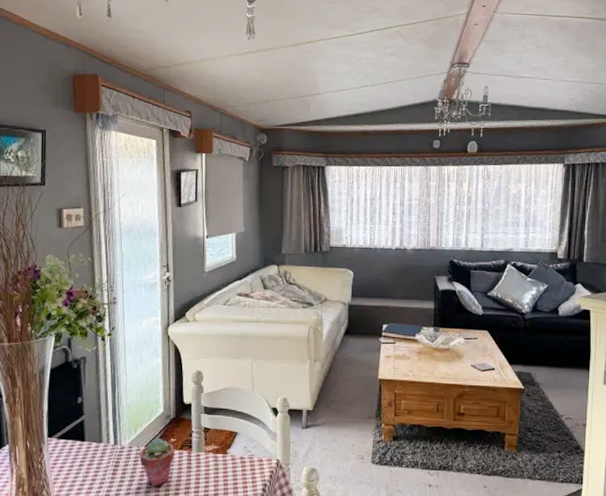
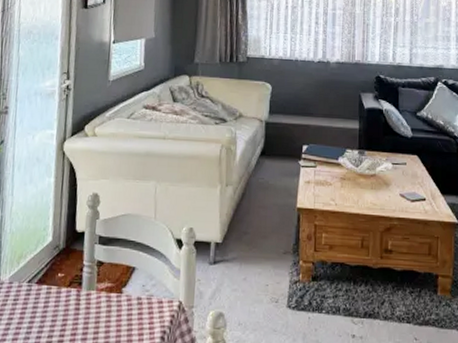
potted succulent: present [138,438,174,487] -> none [19,272,62,332]

